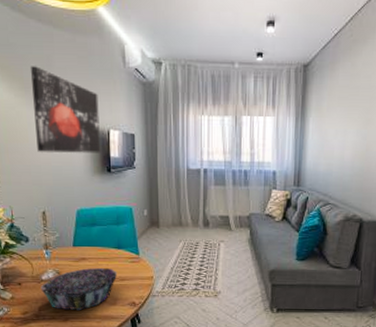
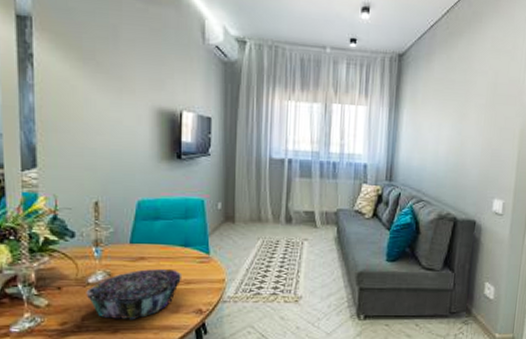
wall art: present [30,66,101,153] -> none [91,35,171,137]

